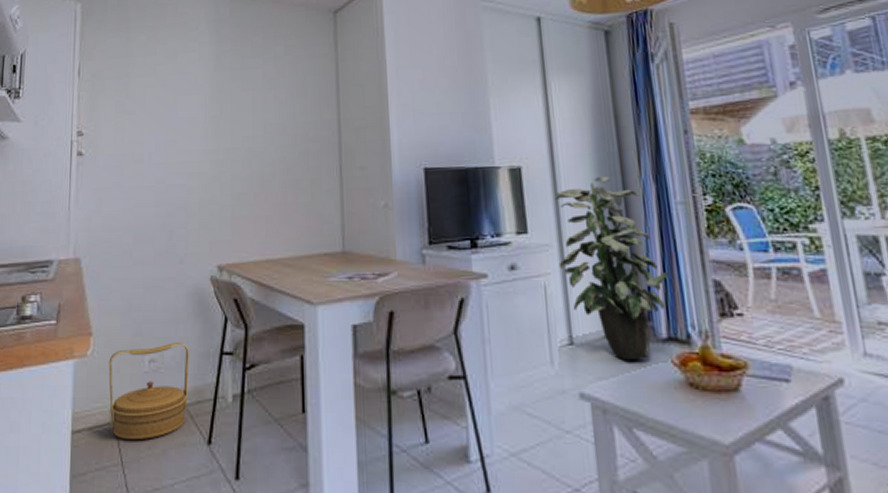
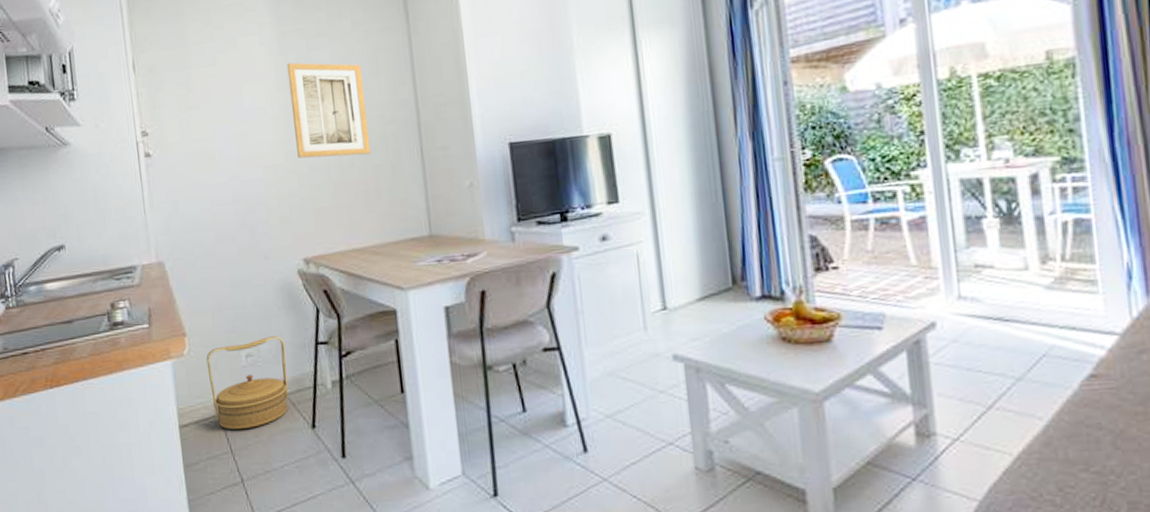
wall art: none [221,79,292,169] -> present [286,62,371,158]
indoor plant: present [555,175,669,359] -> none [647,136,765,320]

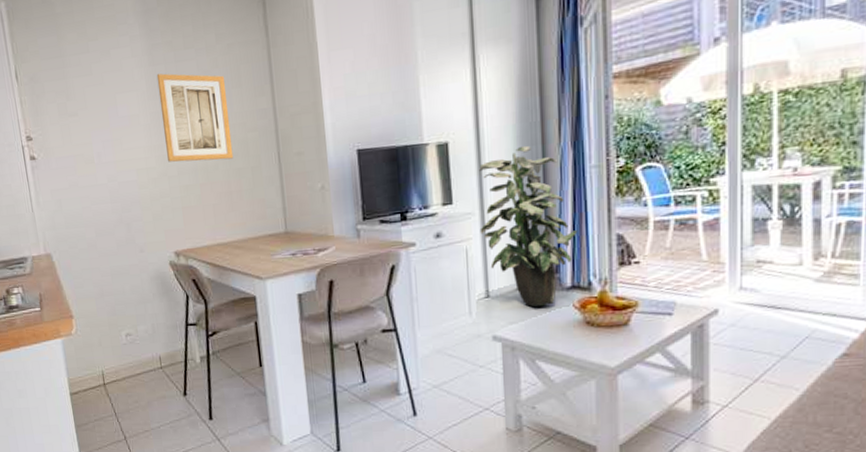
woven basket: present [206,336,289,430] -> none [91,318,163,397]
indoor plant: none [647,136,765,320] -> present [479,145,578,307]

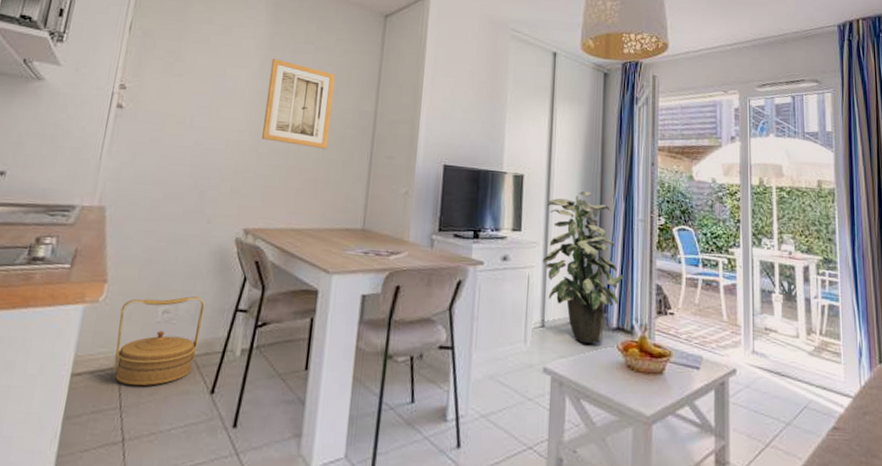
woven basket: none [91,318,163,397] -> present [113,296,205,386]

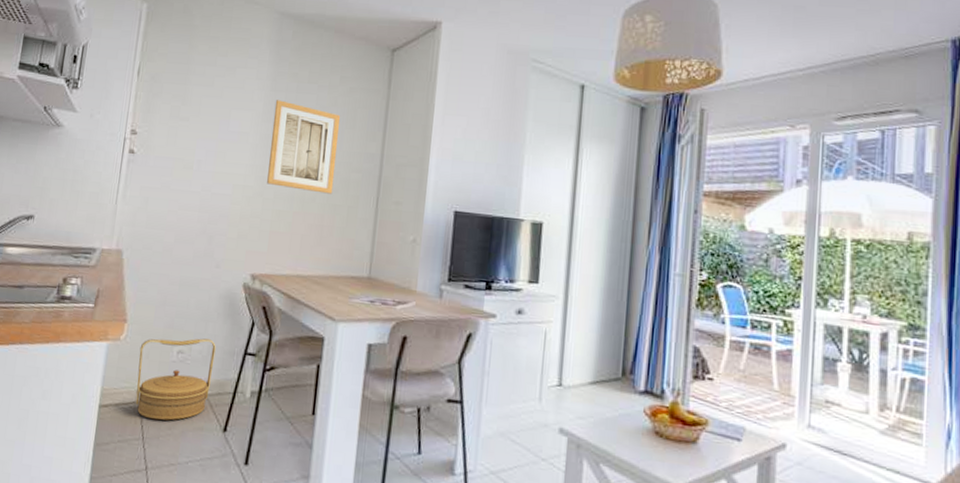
indoor plant: present [542,190,625,344] -> none [561,240,657,407]

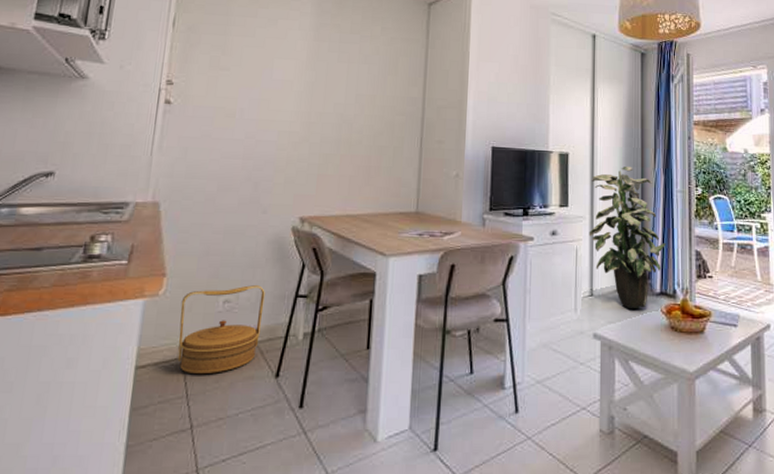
wall art: present [267,100,341,194] -> none [313,49,383,136]
indoor plant: none [561,240,657,407] -> present [589,166,666,308]

